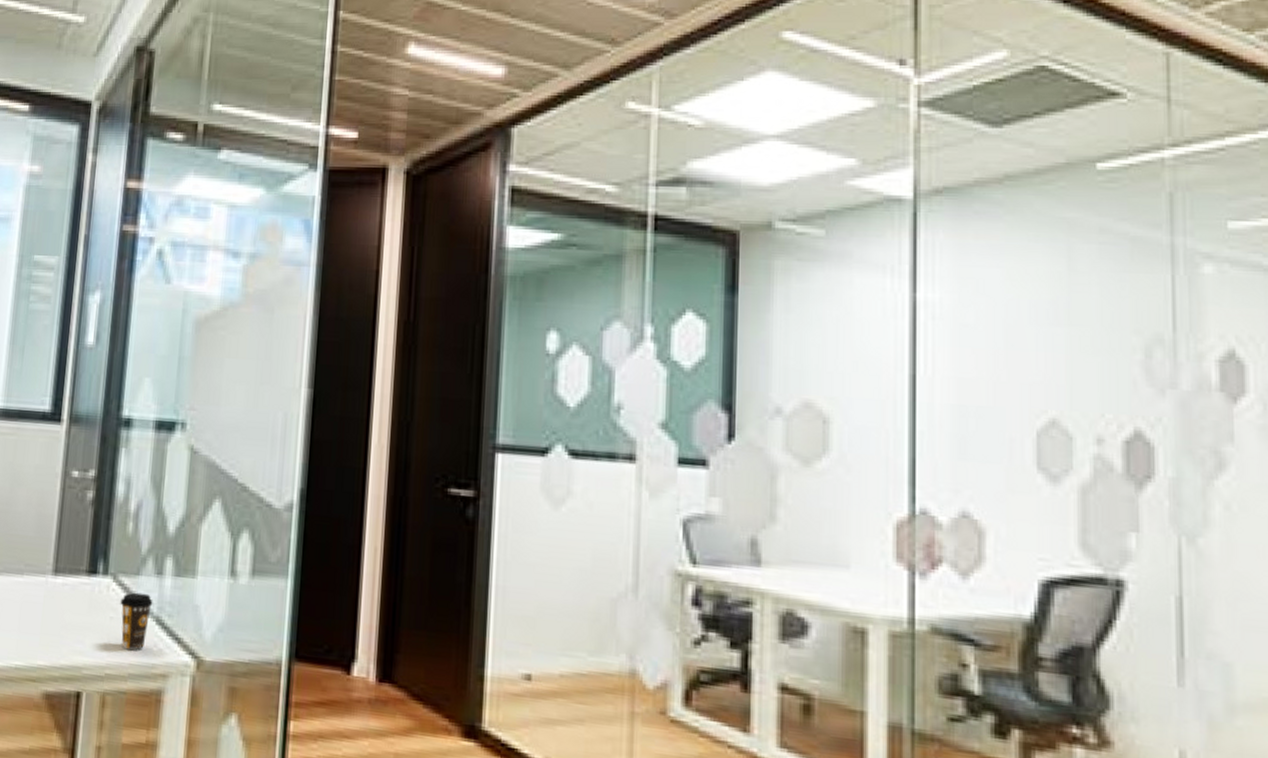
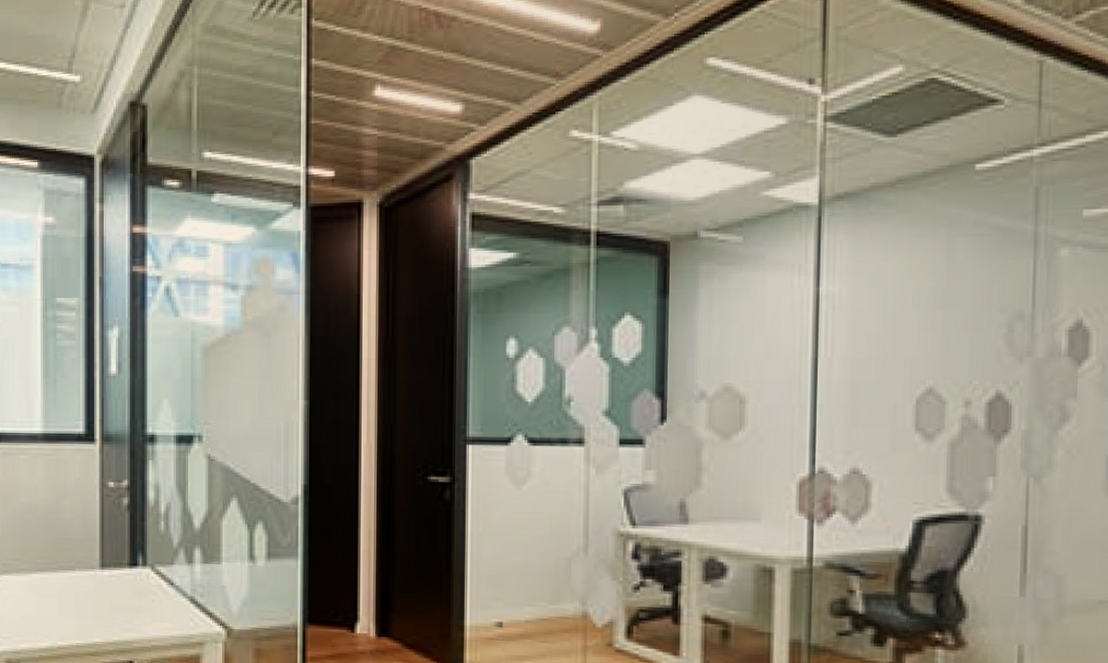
coffee cup: present [120,592,153,651] -> none [159,578,187,626]

